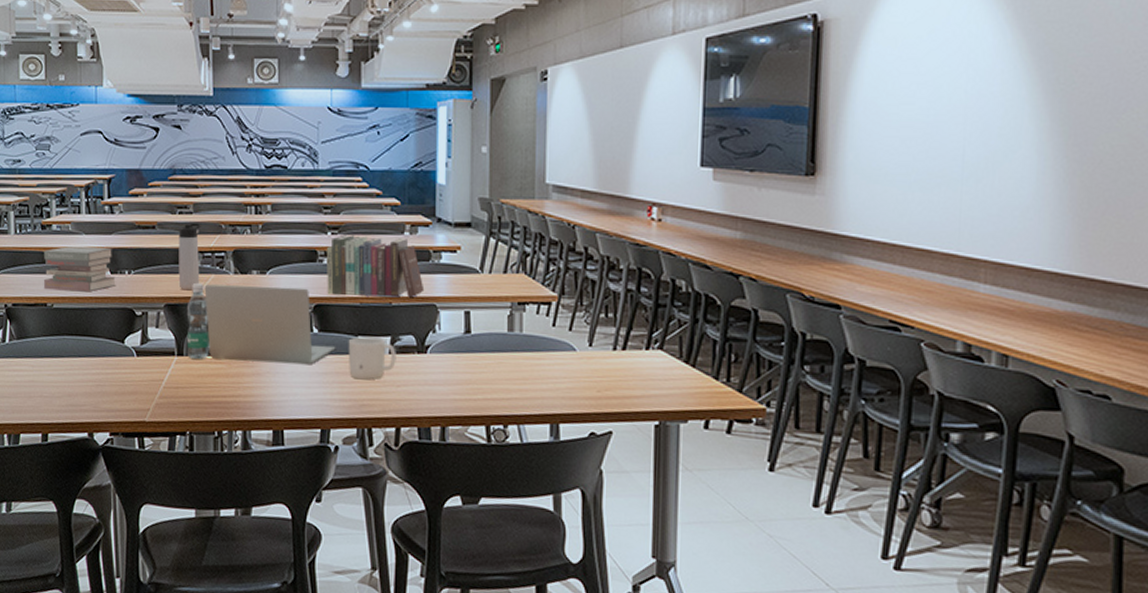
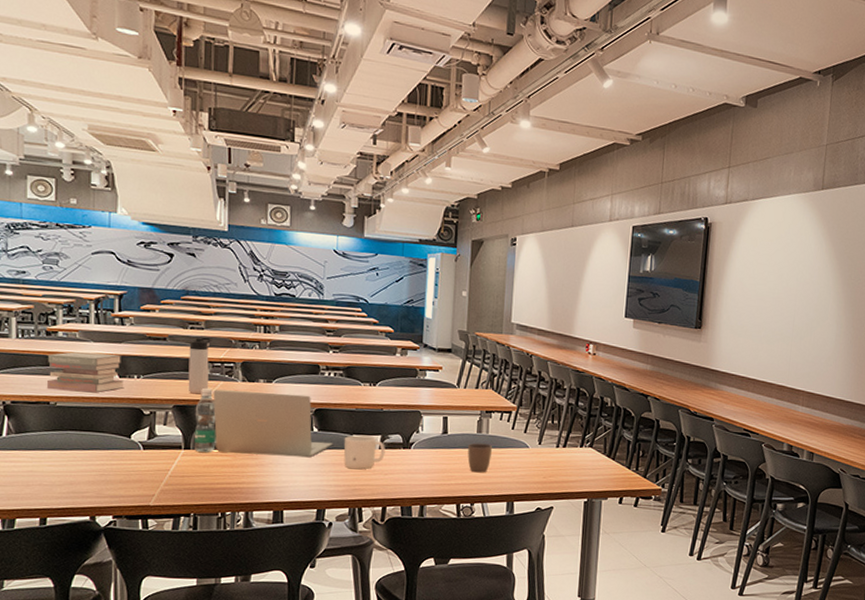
books: present [327,235,425,298] -> none [327,353,411,405]
cup: none [497,345,529,385] -> present [467,443,493,473]

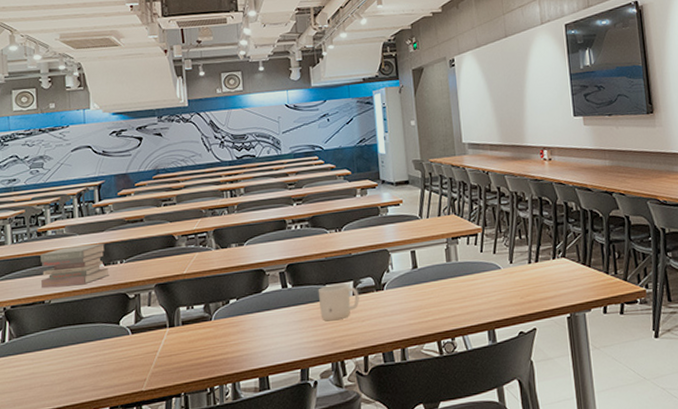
thermos bottle: present [188,337,213,395] -> none [164,211,186,270]
bottle: present [193,388,217,453] -> none [175,262,198,329]
laptop: present [213,389,333,457] -> none [190,252,308,325]
cup: present [467,443,493,473] -> none [440,271,465,305]

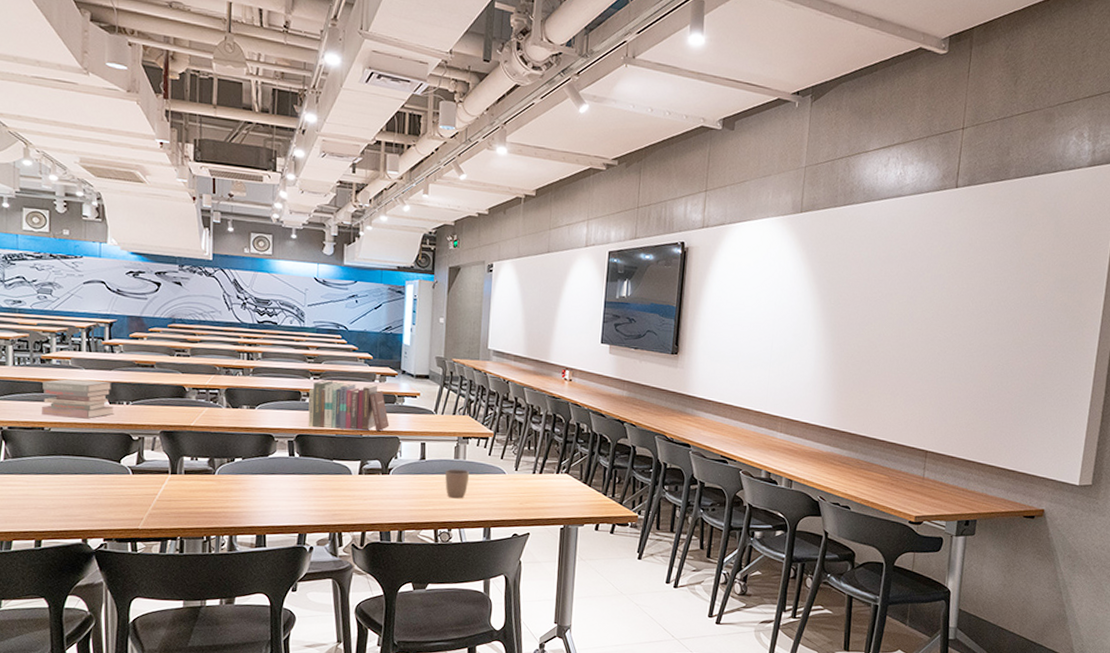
books: none [294,200,377,255] -> present [308,380,390,431]
mug: present [318,283,359,321] -> none [324,460,365,495]
cup: none [440,271,465,305] -> present [445,469,470,499]

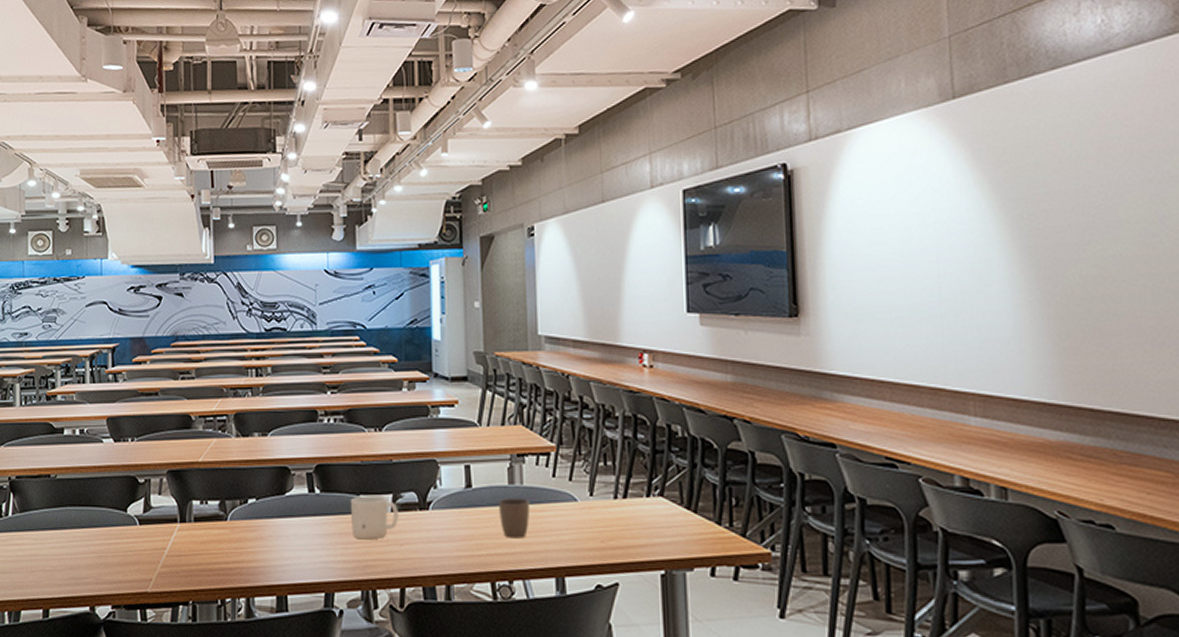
books: present [42,379,114,419] -> none [48,416,119,461]
books: present [308,380,390,431] -> none [327,393,424,455]
mug: none [324,460,365,495] -> present [350,494,399,540]

